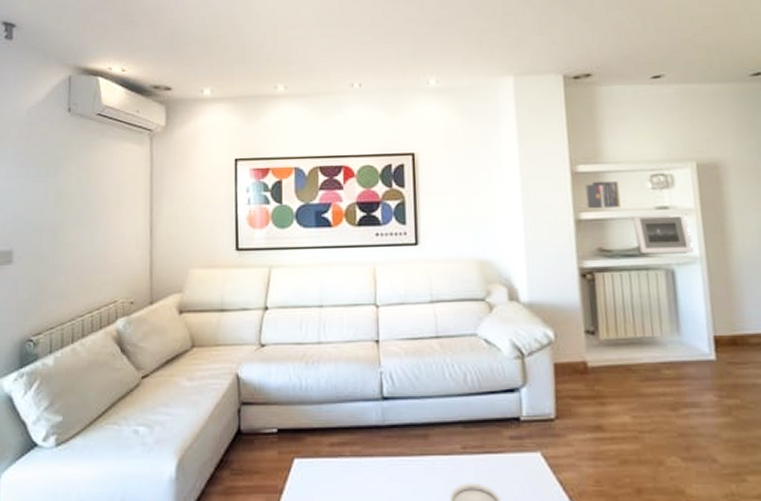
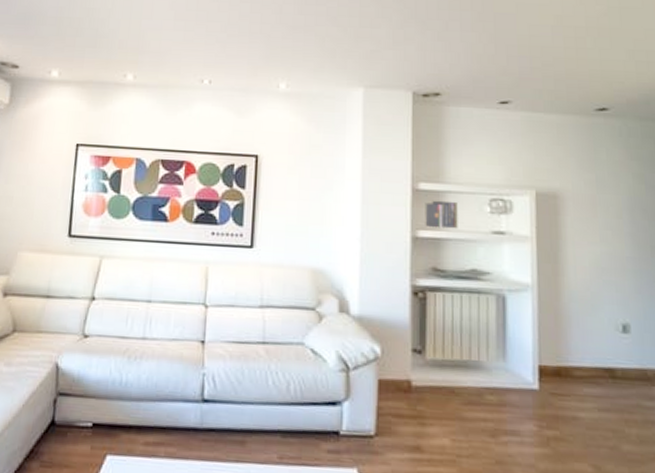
picture frame: present [633,216,695,255] -> none [469,239,527,279]

